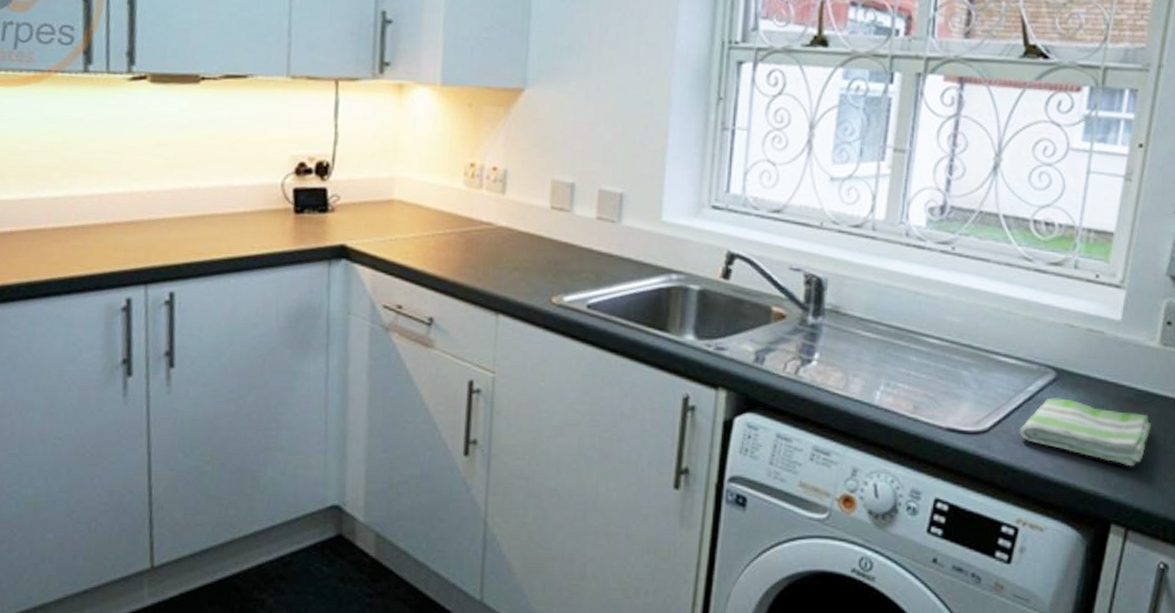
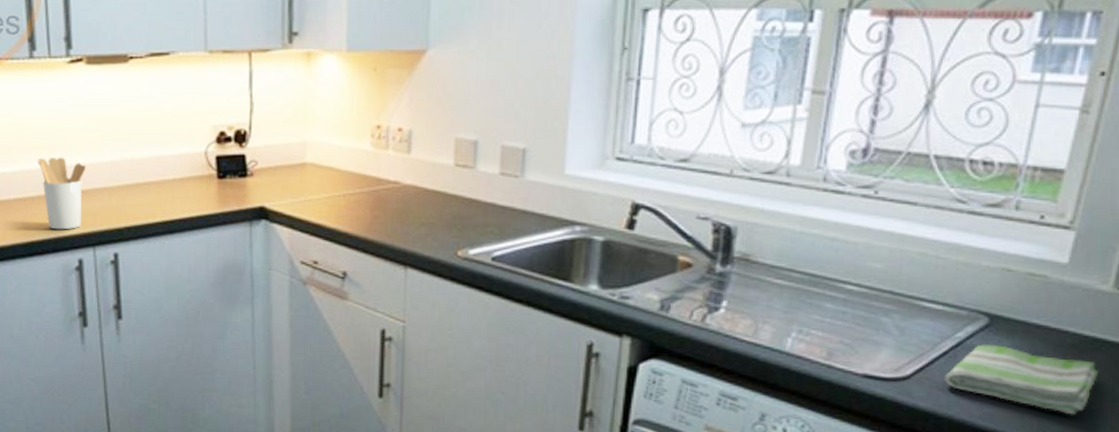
utensil holder: none [84,182,143,265] -> present [37,157,87,230]

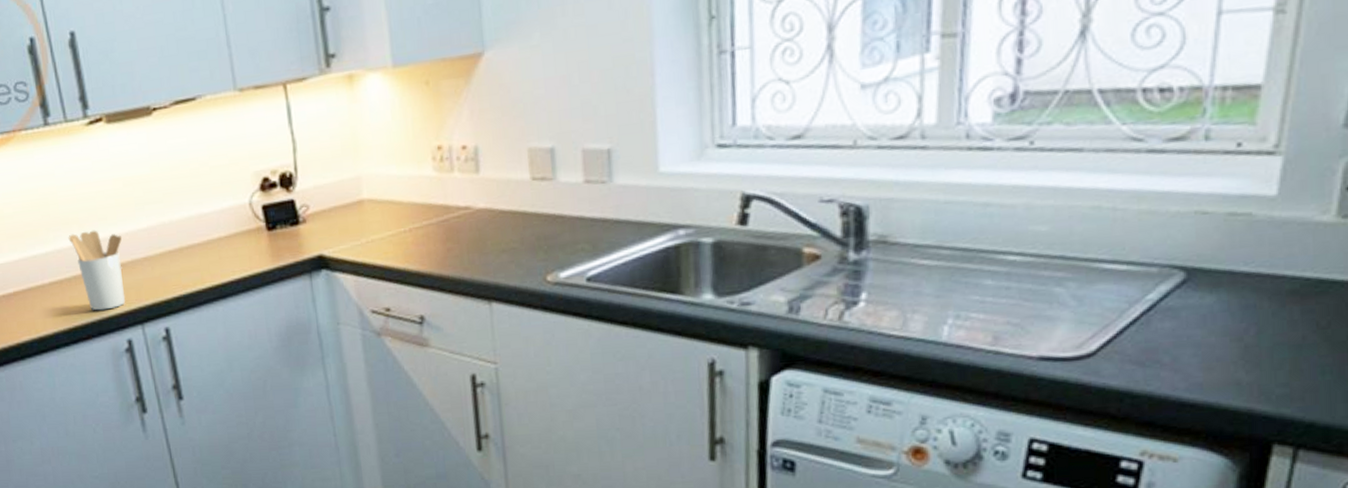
dish towel: present [943,344,1098,415] -> none [1136,302,1327,374]

